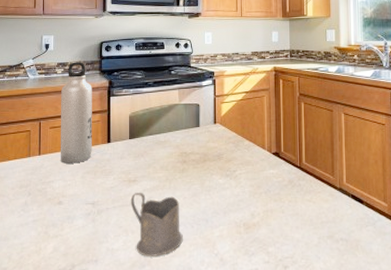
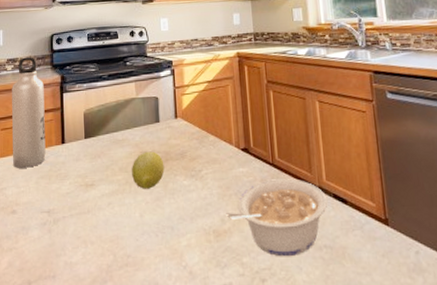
tea glass holder: present [130,193,183,257] -> none [88,198,147,271]
fruit: none [172,152,202,186] -> present [132,151,165,189]
legume: none [256,180,345,248] -> present [226,178,327,257]

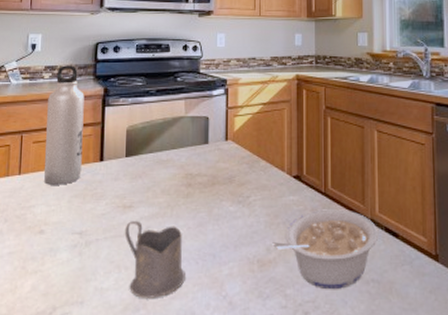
tea glass holder: none [88,198,147,271] -> present [124,221,185,298]
fruit: present [132,151,165,189] -> none [175,174,210,213]

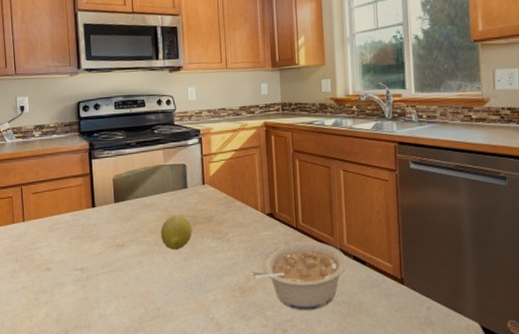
water bottle: present [44,65,84,185] -> none [40,124,77,230]
tea glass holder: present [124,221,185,298] -> none [120,258,176,322]
fruit: none [175,174,210,213] -> present [161,215,192,250]

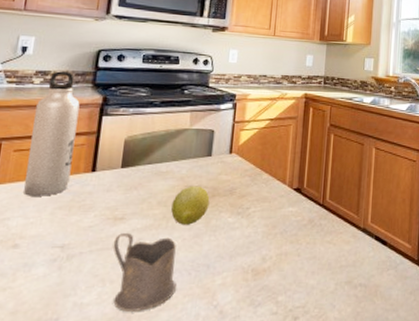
water bottle: none [40,124,77,230] -> present [24,71,80,196]
tea glass holder: none [120,258,176,322] -> present [113,233,176,312]
legume: present [251,242,347,311] -> none [268,220,368,295]

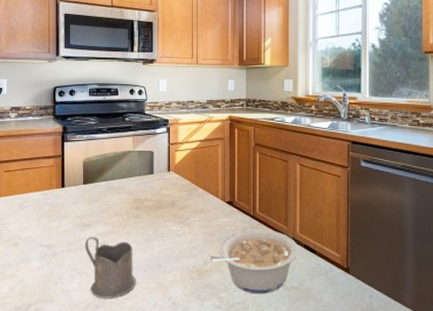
water bottle: present [24,71,80,196] -> none [15,107,47,207]
fruit: present [171,186,210,225] -> none [126,199,156,231]
legume: none [268,220,368,295] -> present [208,229,298,295]

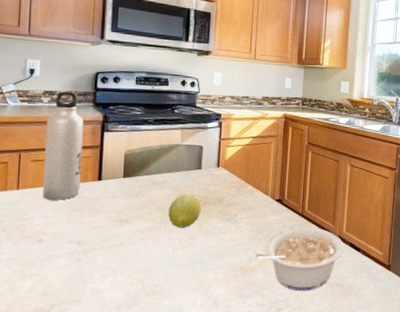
water bottle: none [15,107,47,207] -> present [43,91,84,200]
tea glass holder: present [85,237,136,299] -> none [120,233,176,298]
fruit: none [126,199,156,231] -> present [168,194,202,228]

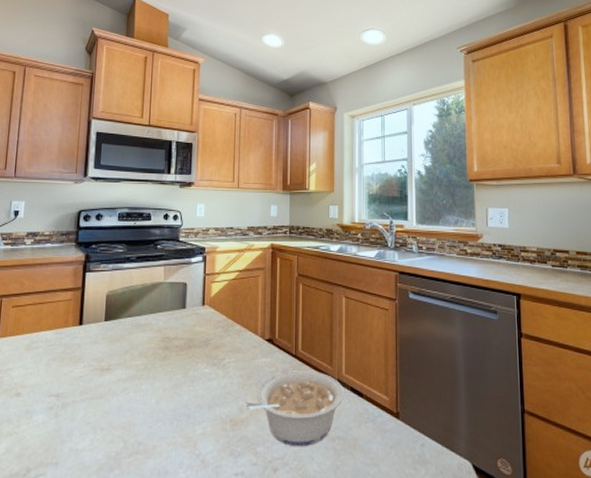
water bottle: present [43,91,84,200] -> none [22,232,66,348]
fruit: present [168,194,202,228] -> none [152,337,187,375]

